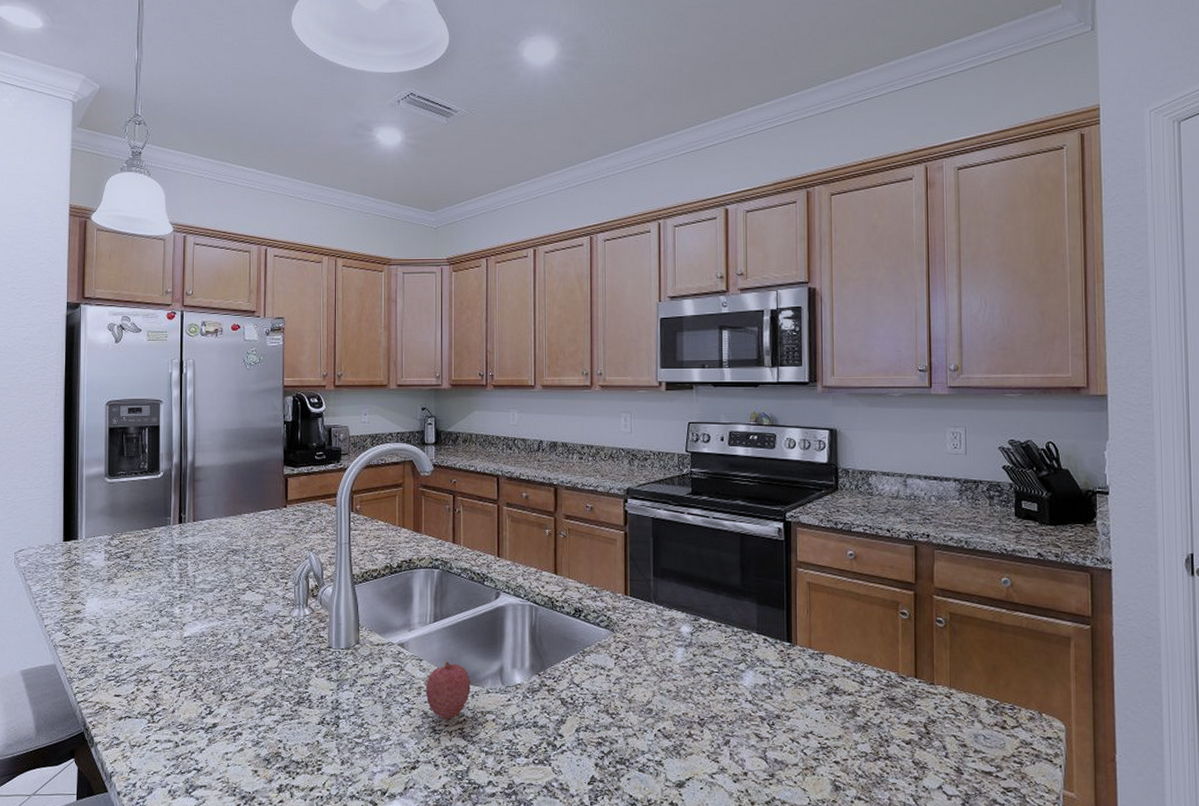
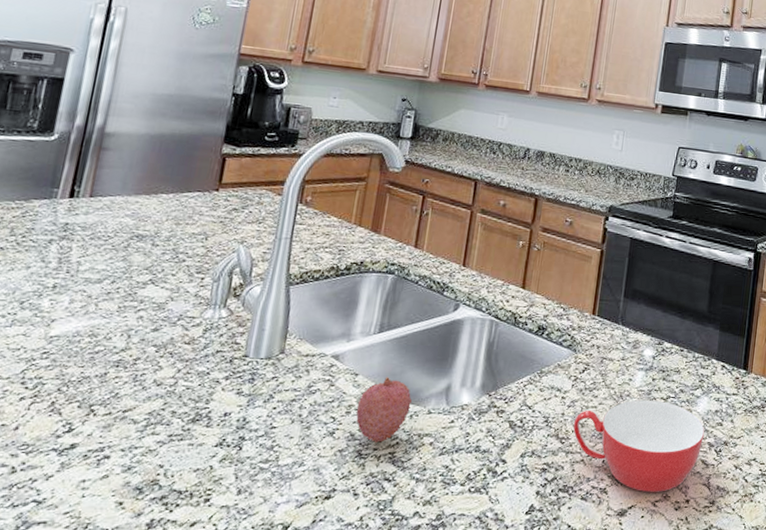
bowl: none [621,675,755,766] -> present [573,399,705,493]

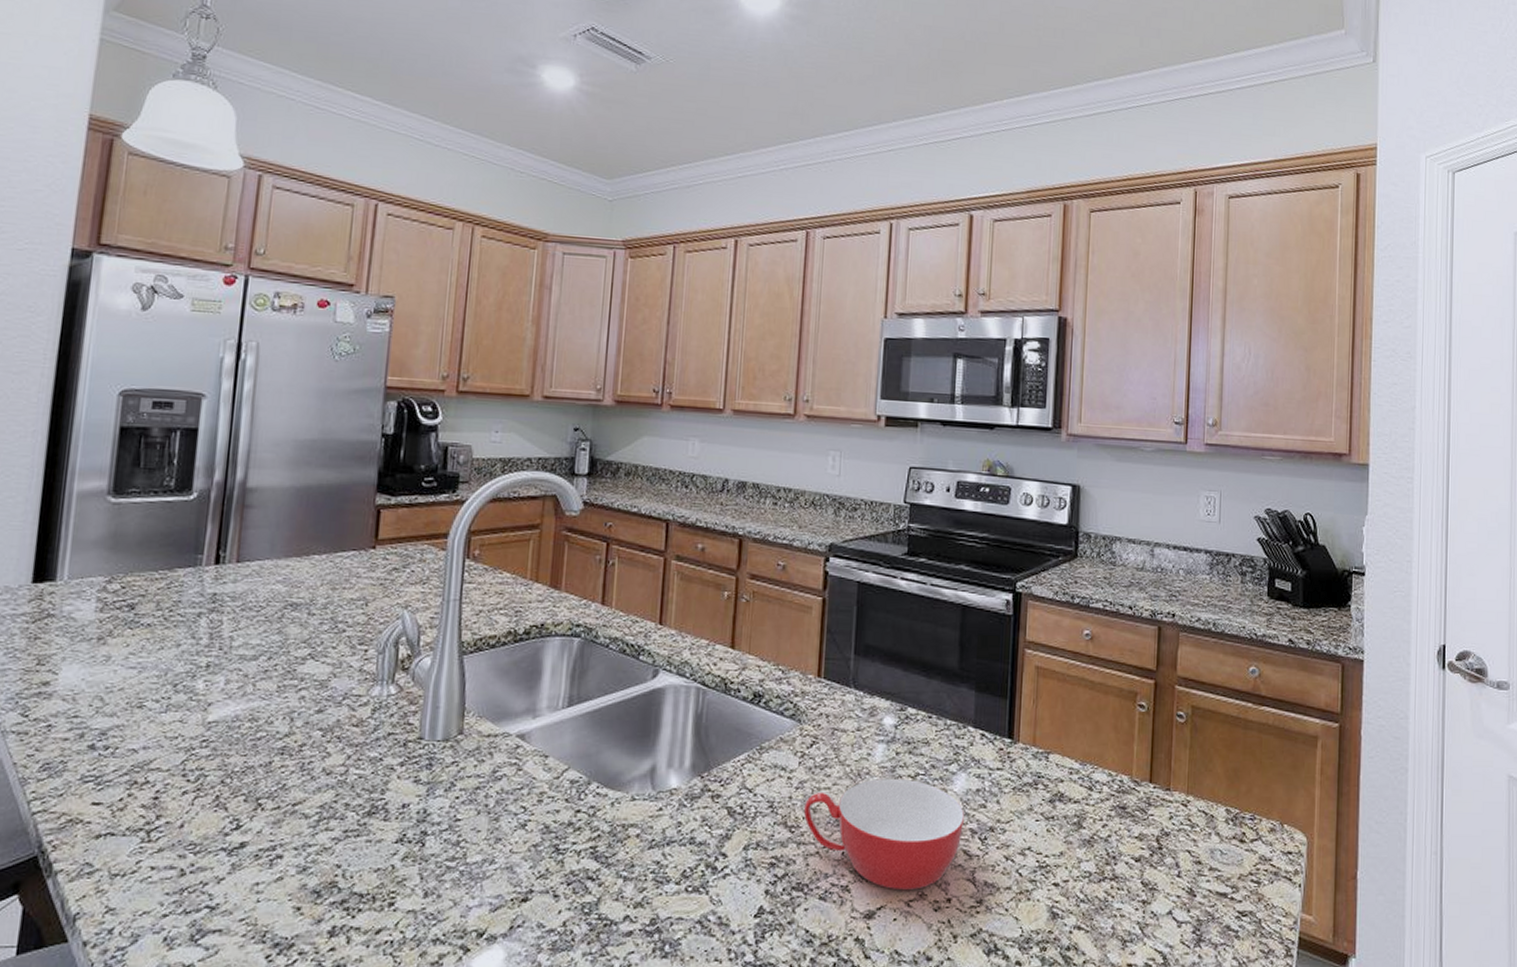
fruit: present [356,377,412,443] -> none [549,758,612,835]

